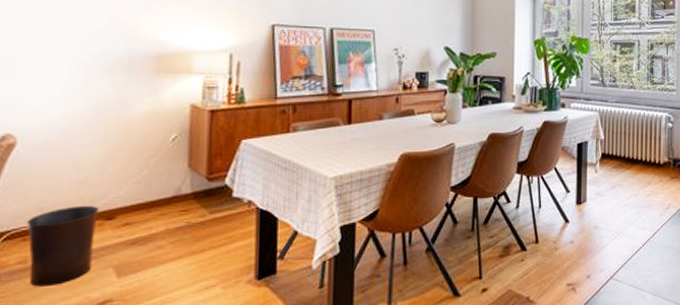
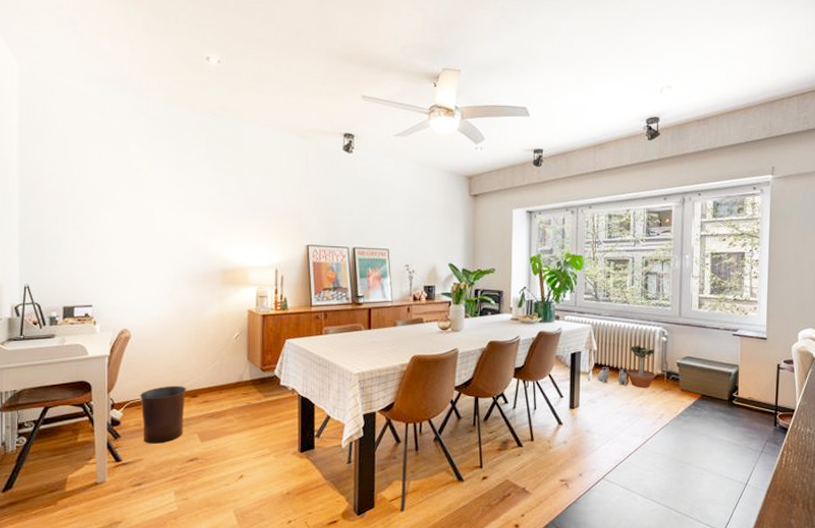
cat: none [604,156,637,176] -> present [597,367,630,386]
potted tree: none [634,131,663,178] -> present [627,344,656,388]

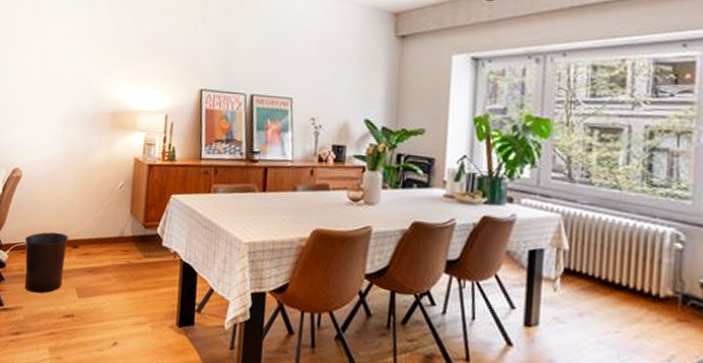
cat: present [597,367,630,386] -> none [568,275,620,306]
potted tree: present [627,344,656,388] -> none [615,249,663,314]

